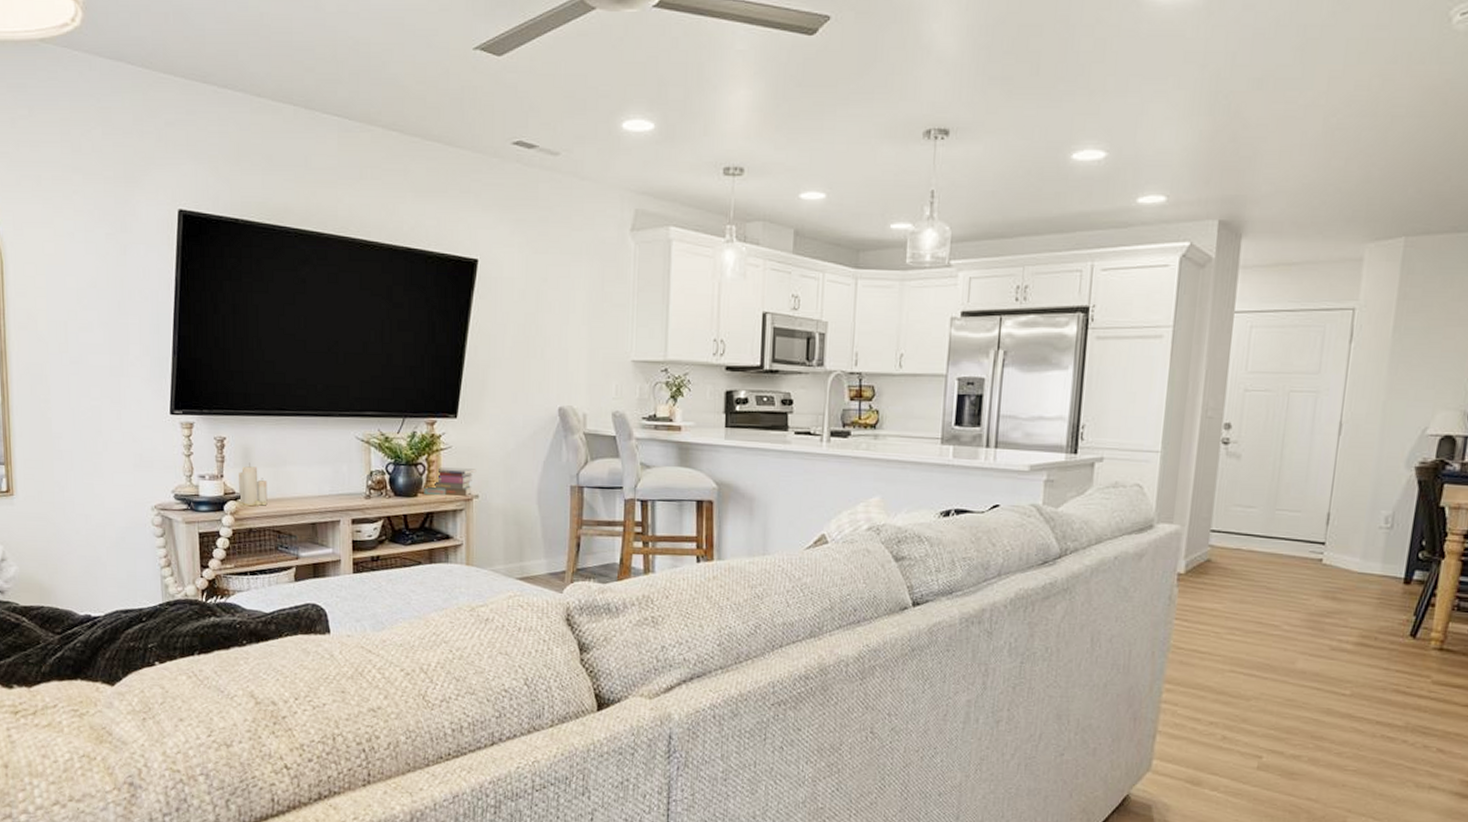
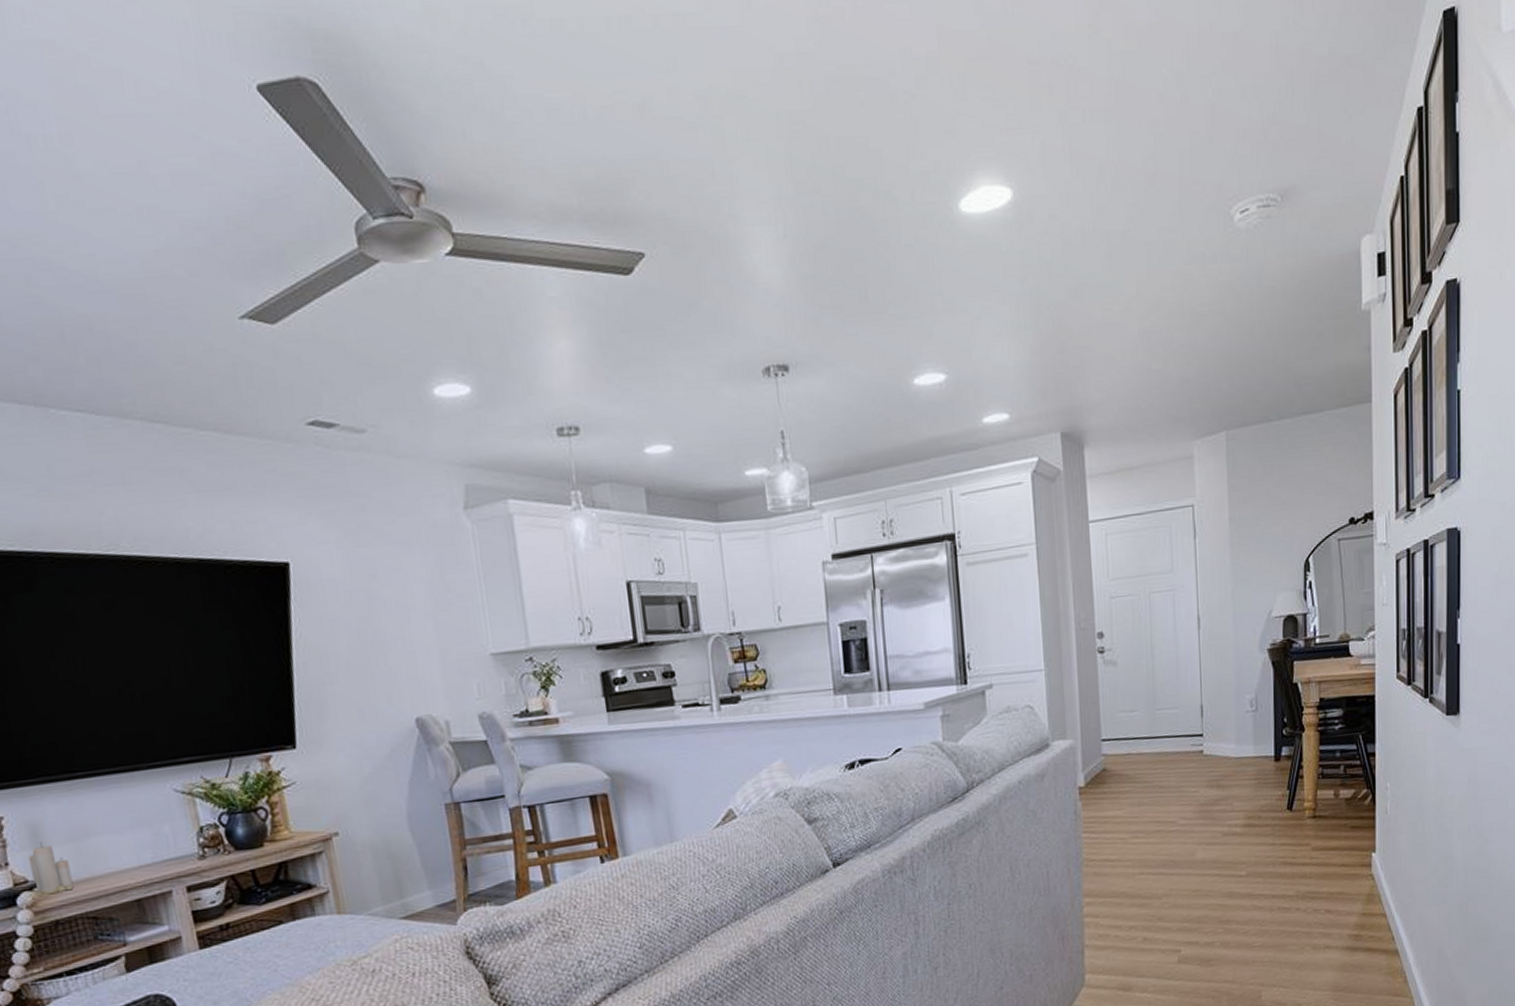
books: present [422,467,477,497] -> none [268,803,331,844]

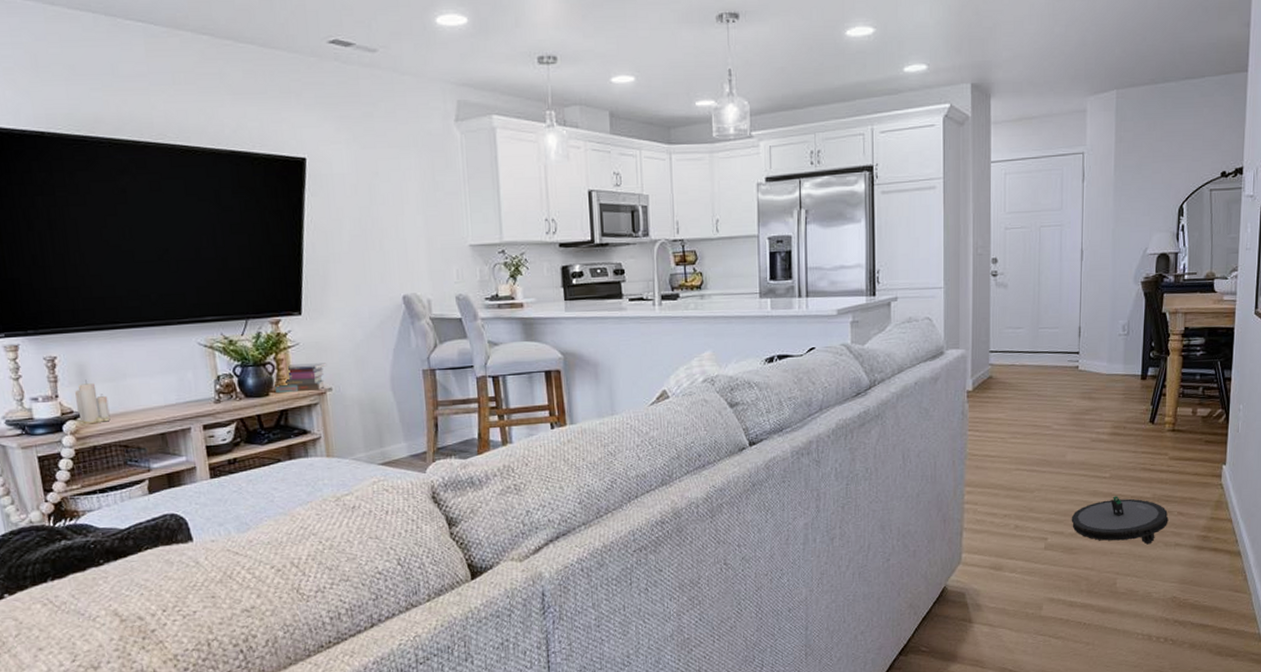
books: none [268,803,331,844] -> present [273,363,327,394]
robot vacuum: none [1206,896,1316,949] -> present [1071,496,1169,545]

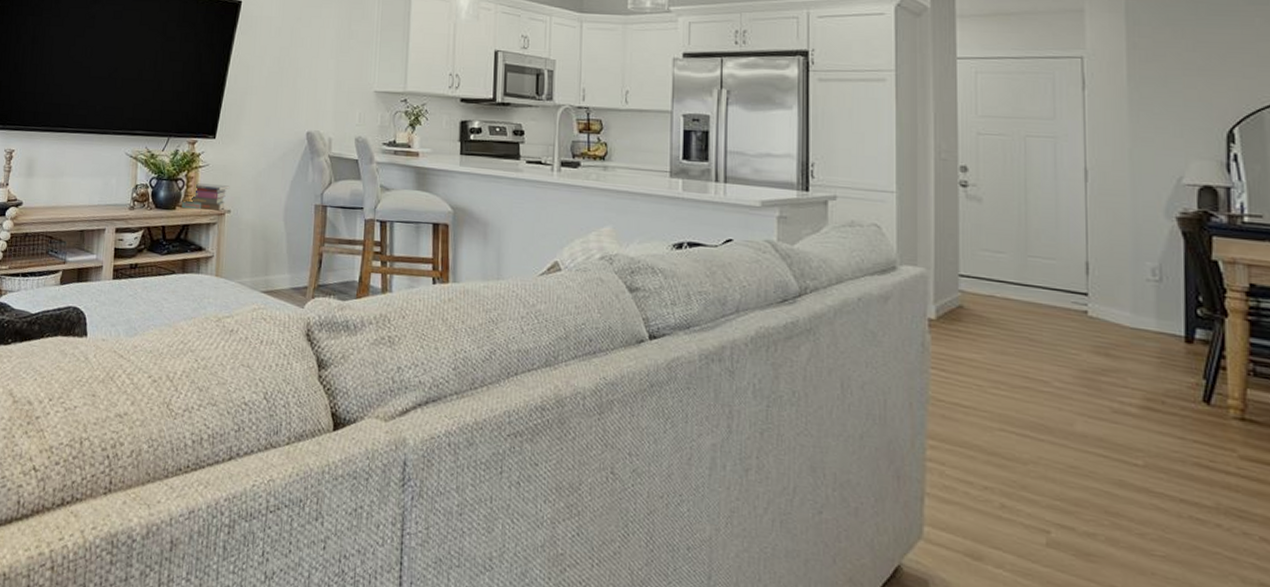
candle: present [75,379,111,425] -> none [19,173,46,213]
robot vacuum: present [1071,496,1169,545] -> none [1086,493,1245,574]

